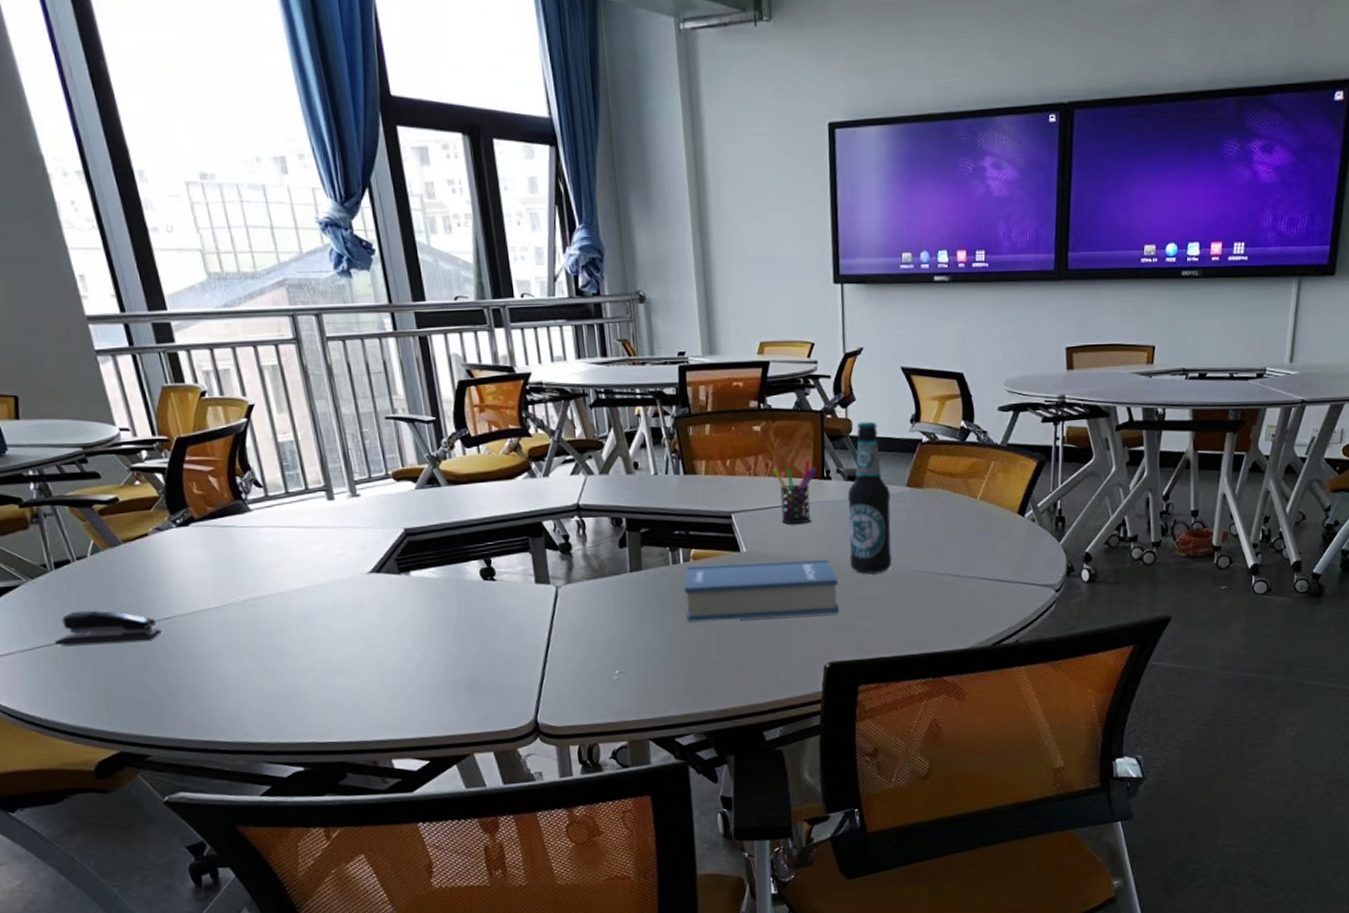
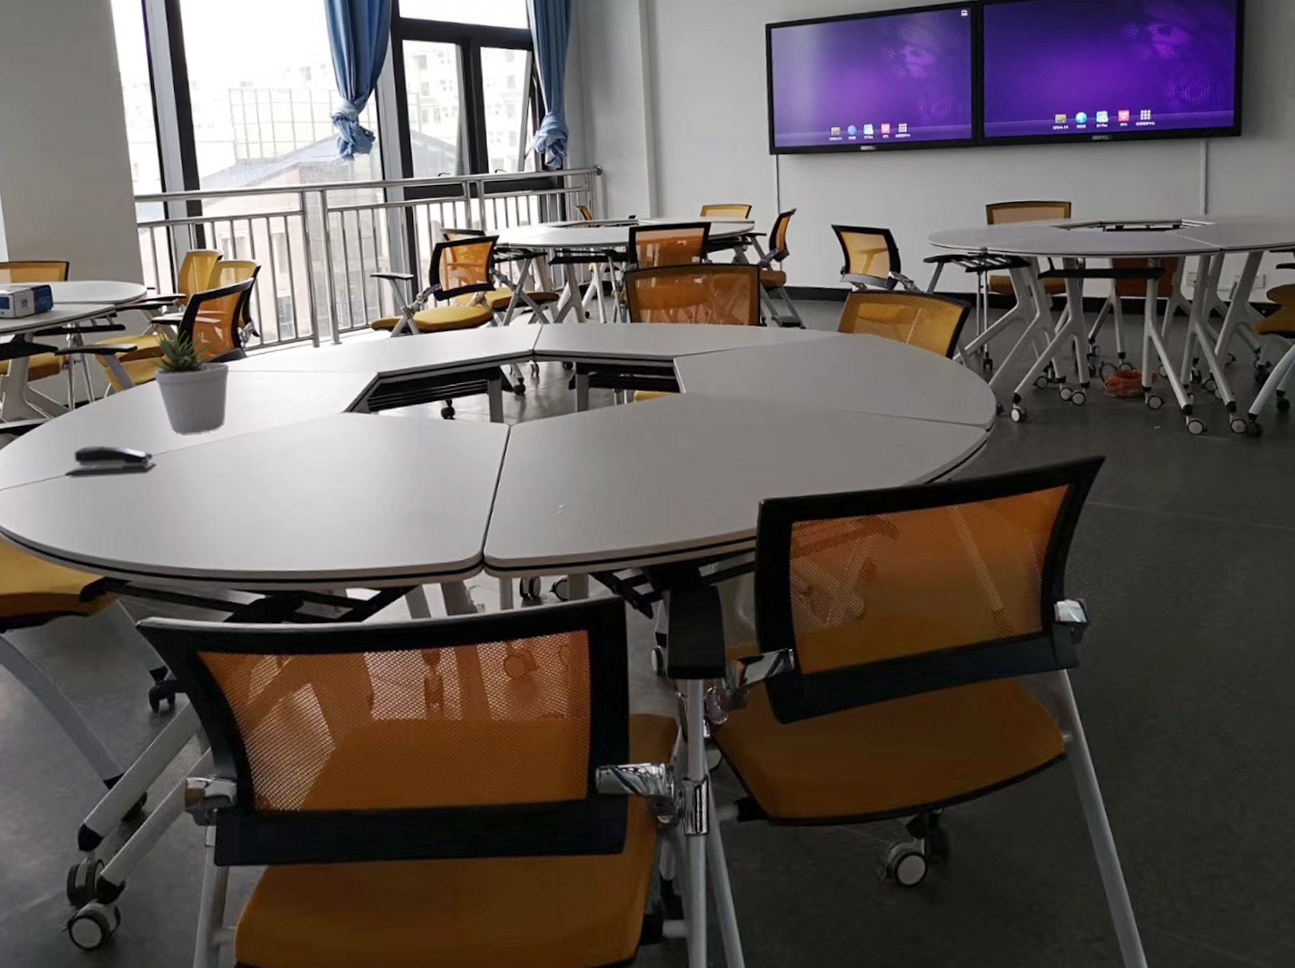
potted plant: none [134,474,235,598] -> present [149,326,230,434]
book: present [684,559,840,622] -> none [627,400,774,459]
pen holder: present [772,460,817,525] -> none [712,309,753,368]
bottle: present [847,421,892,574] -> none [781,273,825,414]

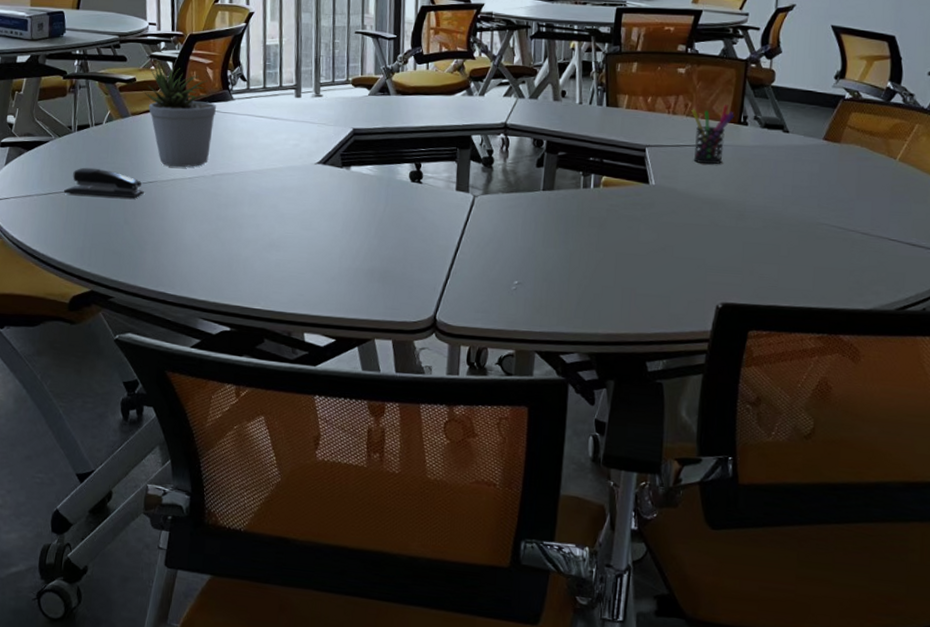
pen holder: none [712,309,753,368] -> present [691,105,734,165]

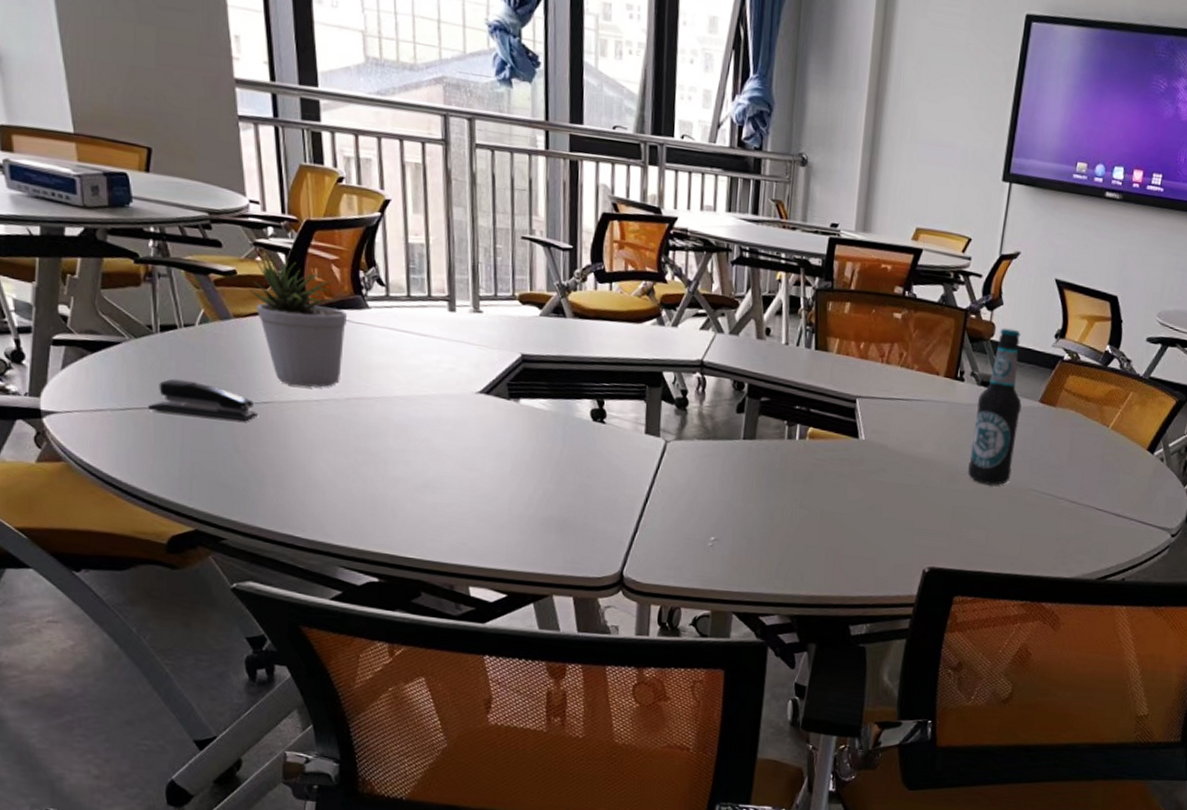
pen holder: present [691,105,734,165] -> none [906,357,951,422]
bottle: none [756,73,807,222] -> present [968,328,1022,486]

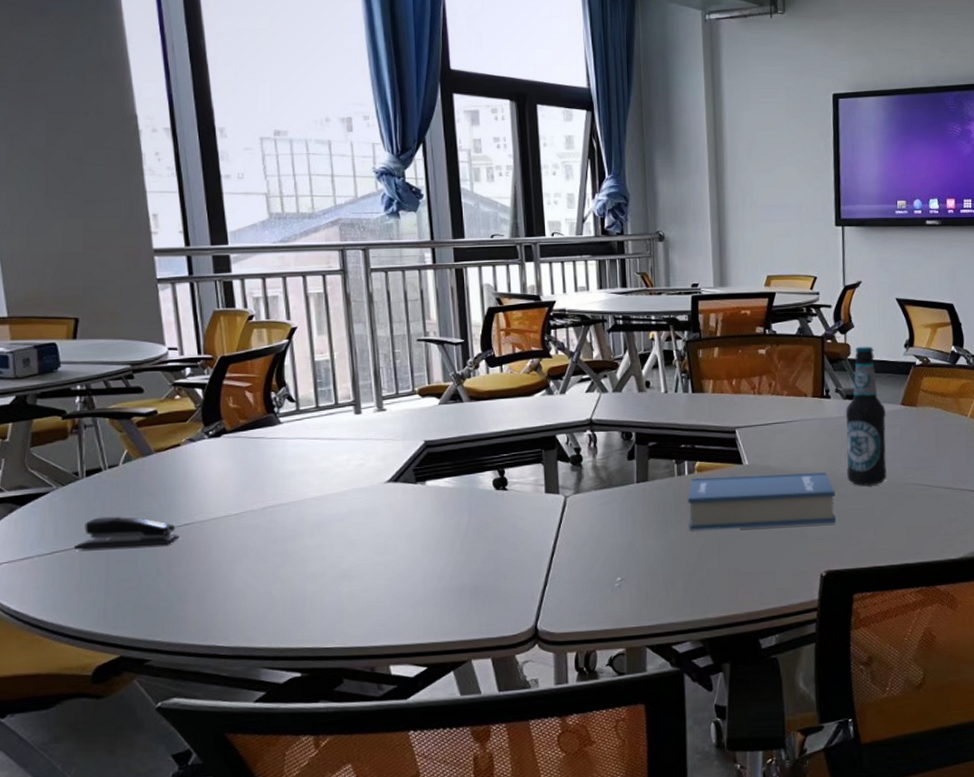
potted plant: present [250,250,348,388] -> none [170,389,262,505]
book: none [792,444,953,518] -> present [688,472,837,531]

